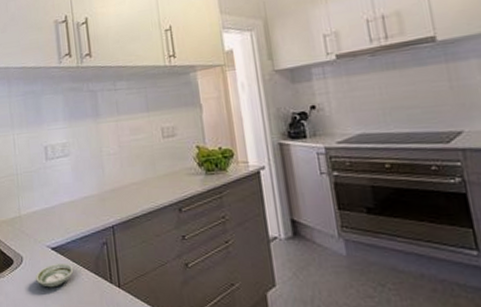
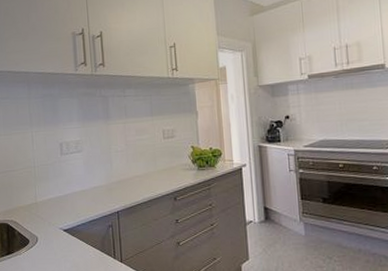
saucer: present [35,263,74,288] -> none [48,242,83,263]

